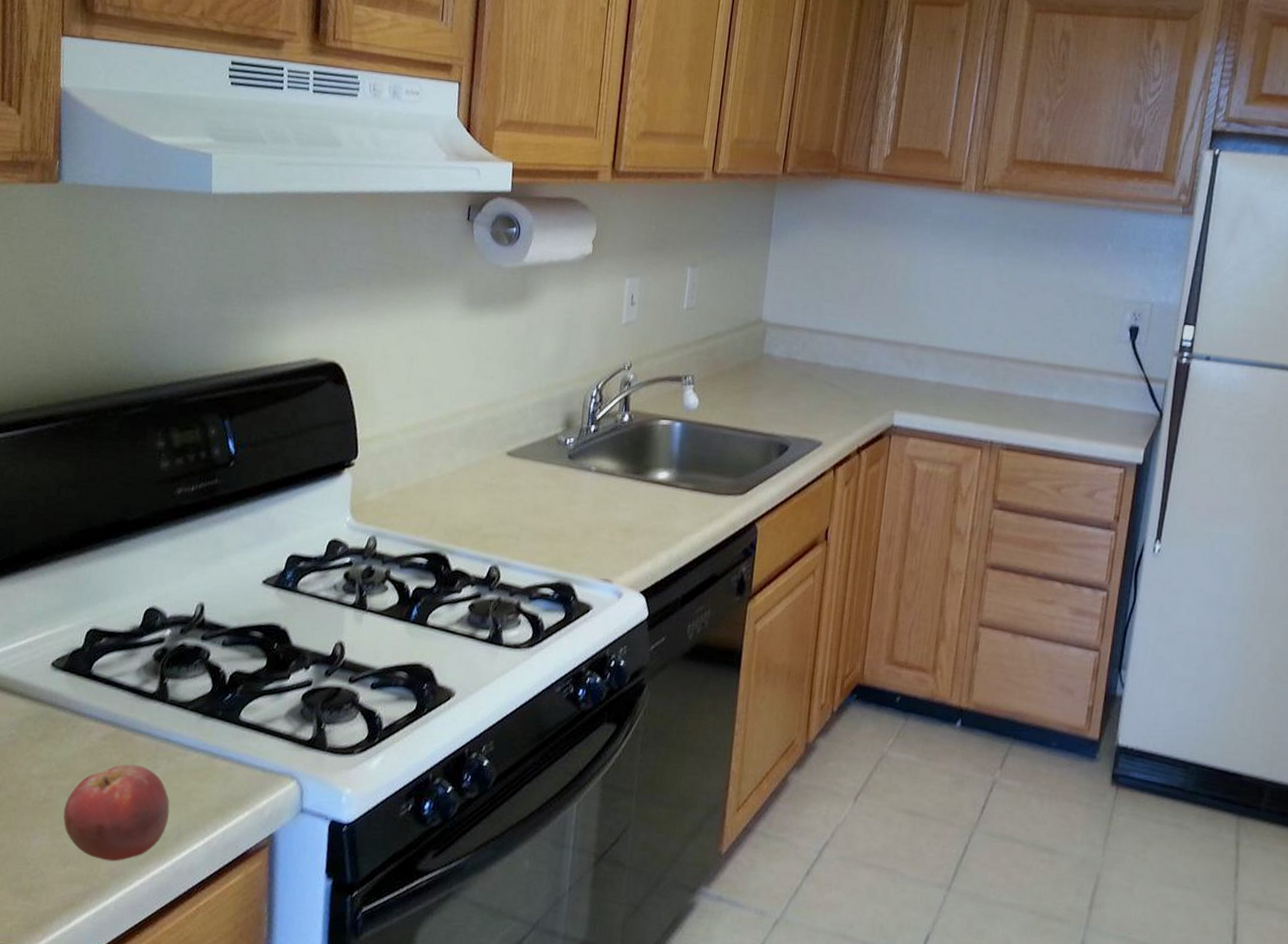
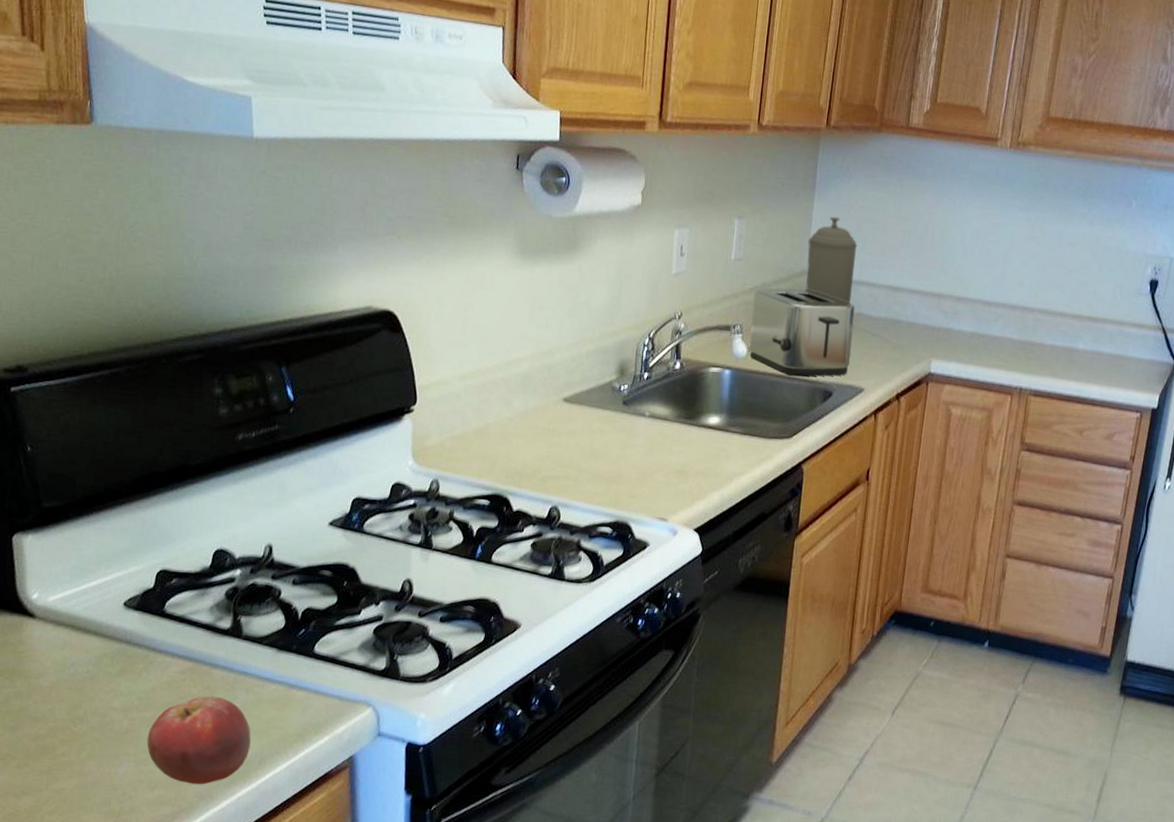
toaster: none [701,337,813,430] -> present [749,288,855,377]
canister: none [760,263,815,353] -> present [805,216,858,304]

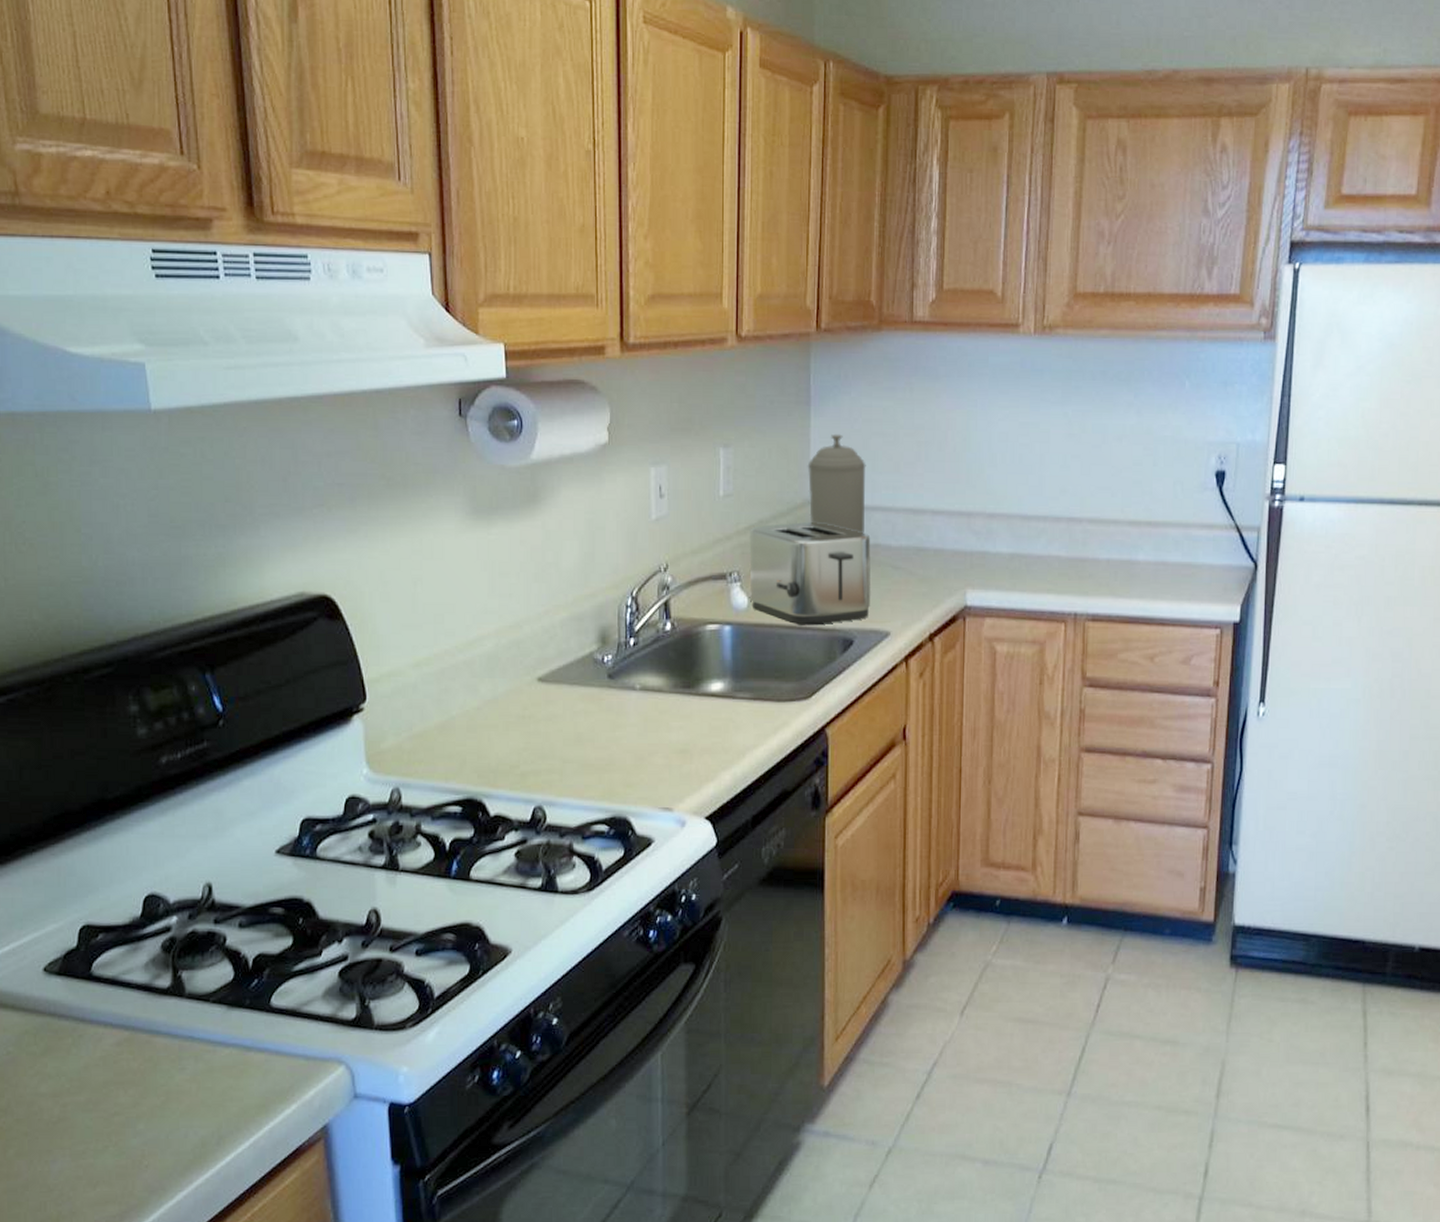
fruit: present [147,696,251,785] -> none [83,1069,205,1176]

